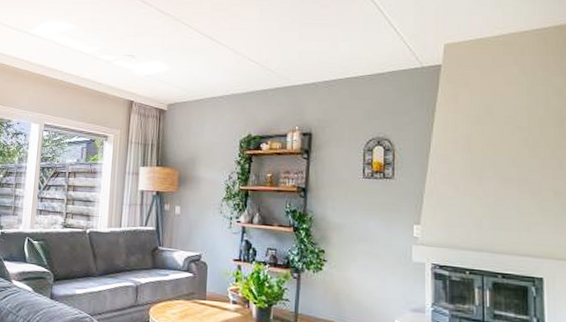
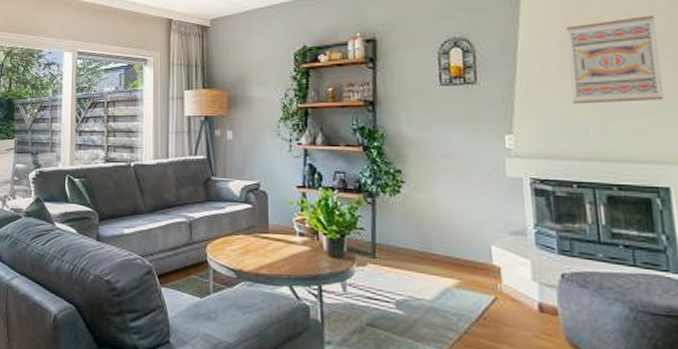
wall art: none [471,131,545,204] -> present [566,16,664,104]

